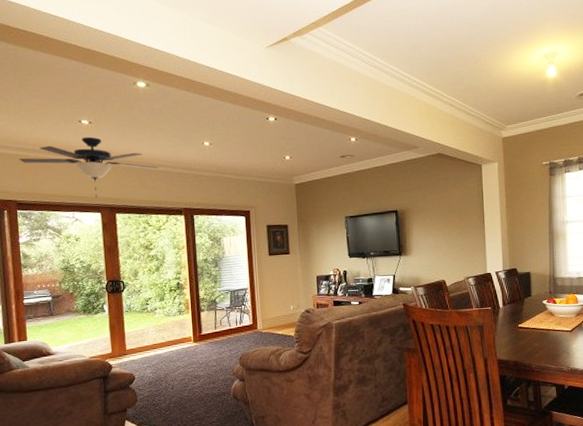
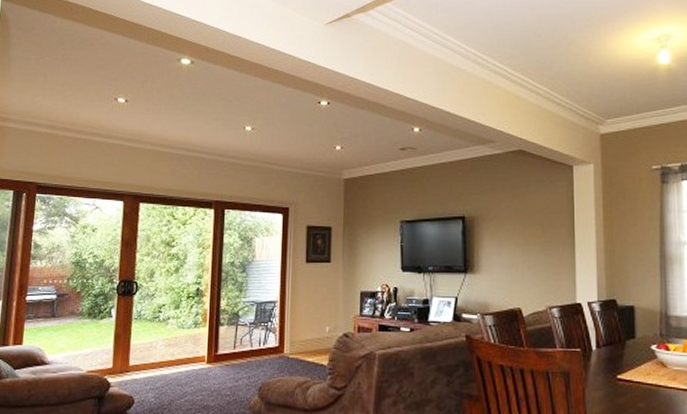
ceiling fan: present [19,136,158,198] -> none [47,116,192,184]

